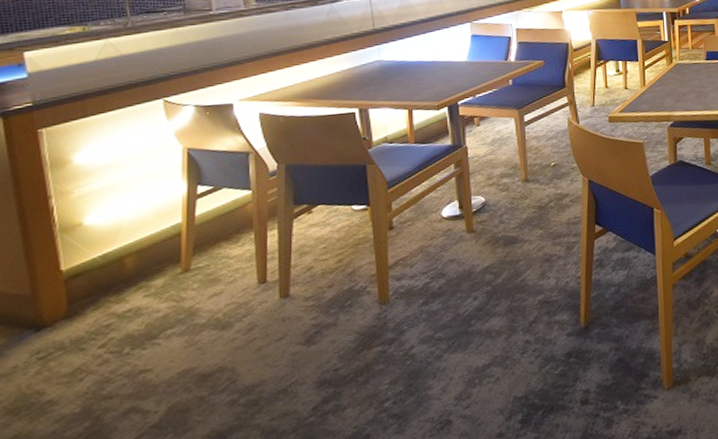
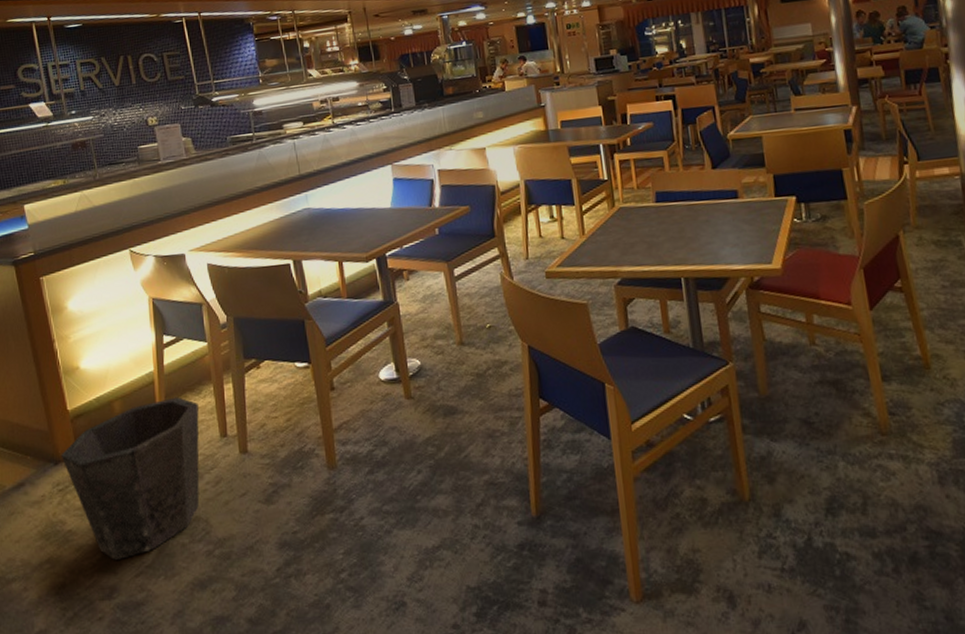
waste bin: none [45,247,234,427] -> present [60,397,200,561]

